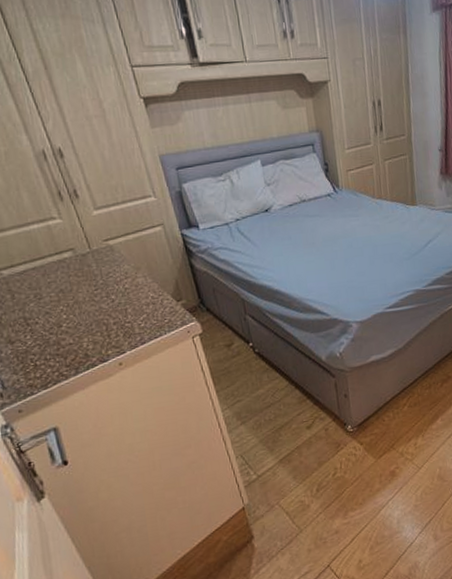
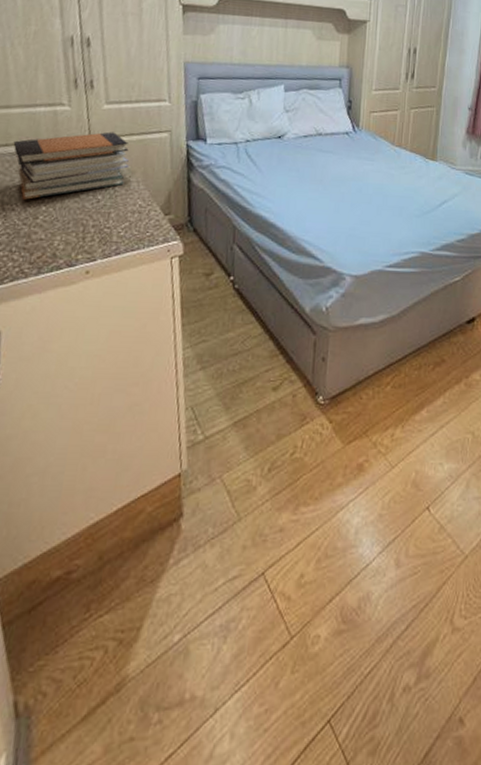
book stack: none [18,235,133,313] -> present [13,132,129,200]

